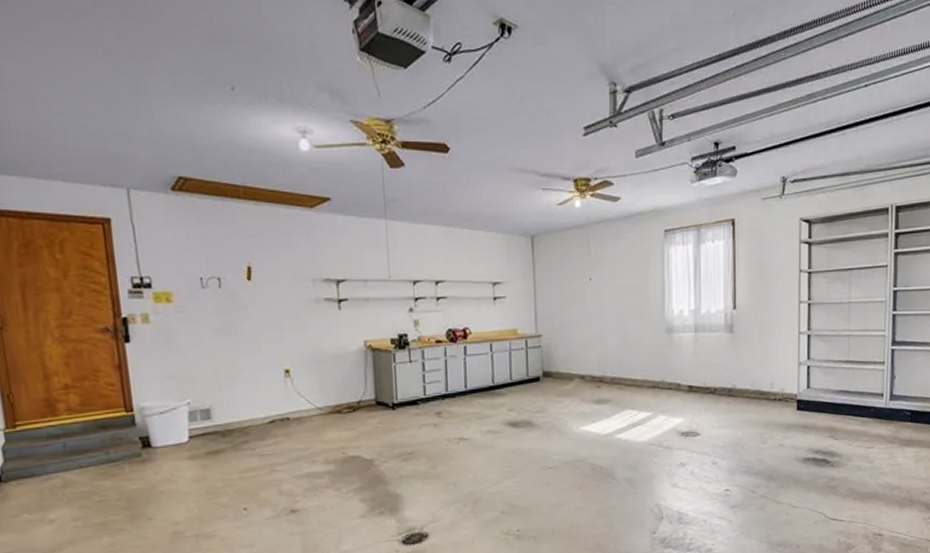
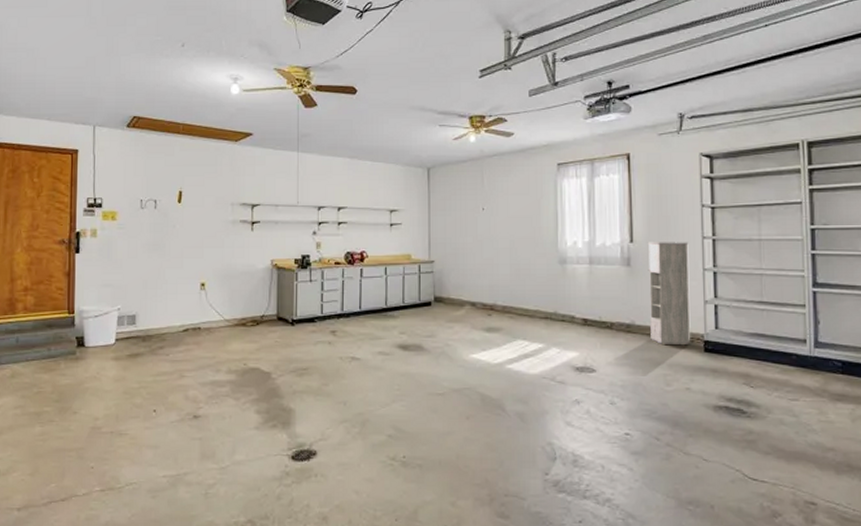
storage cabinet: none [749,307,787,406] -> present [647,242,691,344]

